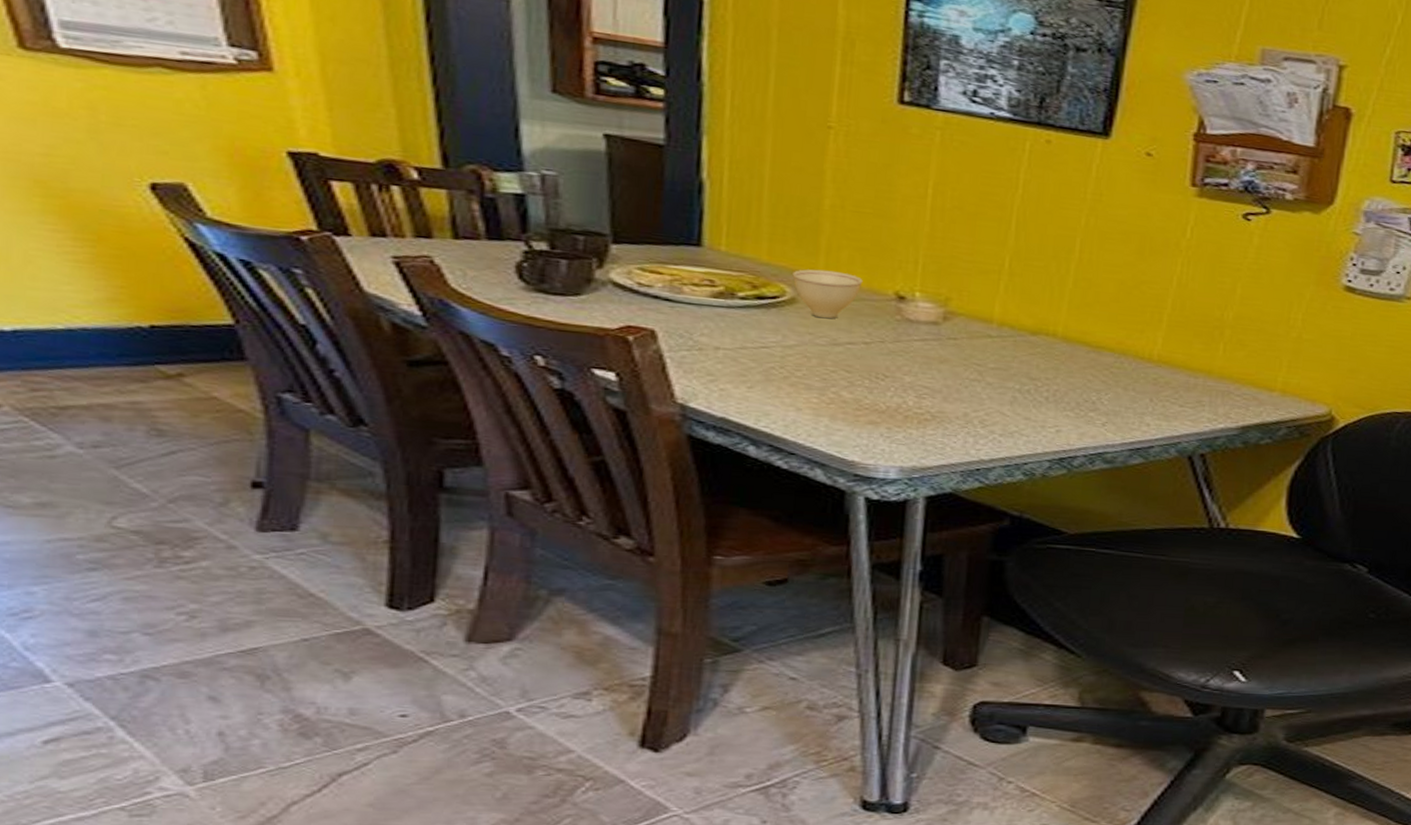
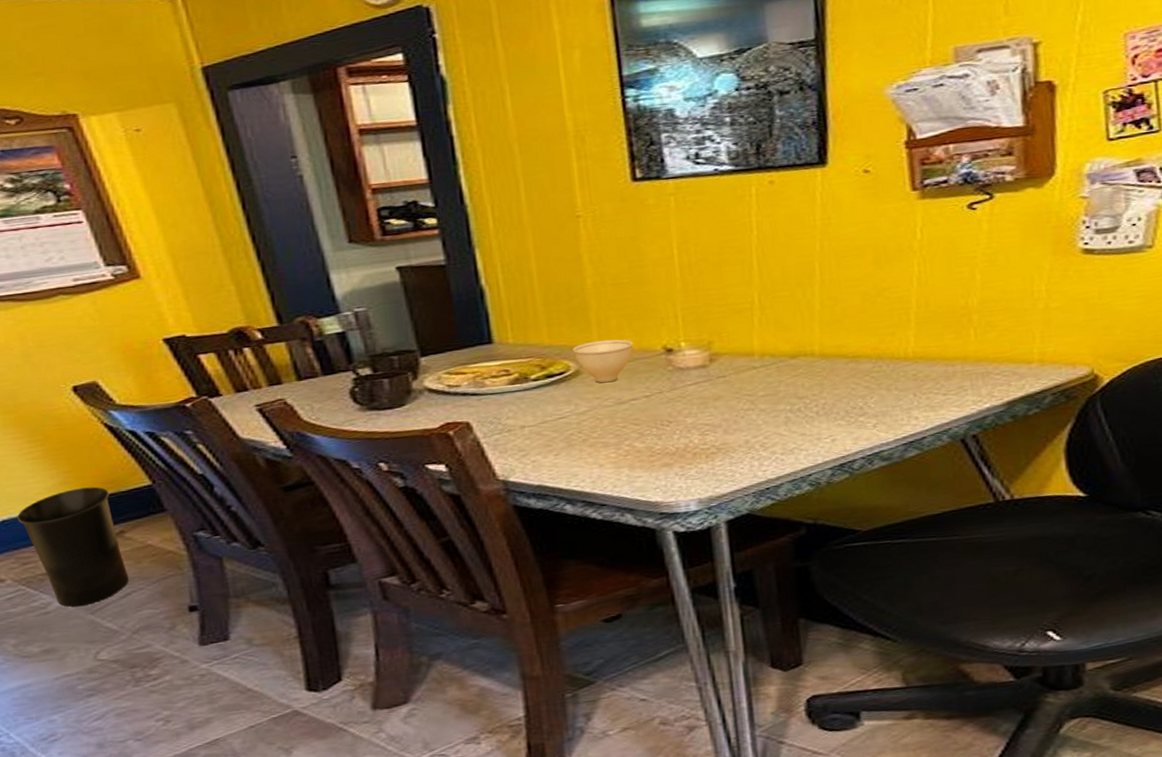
waste bin: none [36,309,178,457] -> present [17,486,129,607]

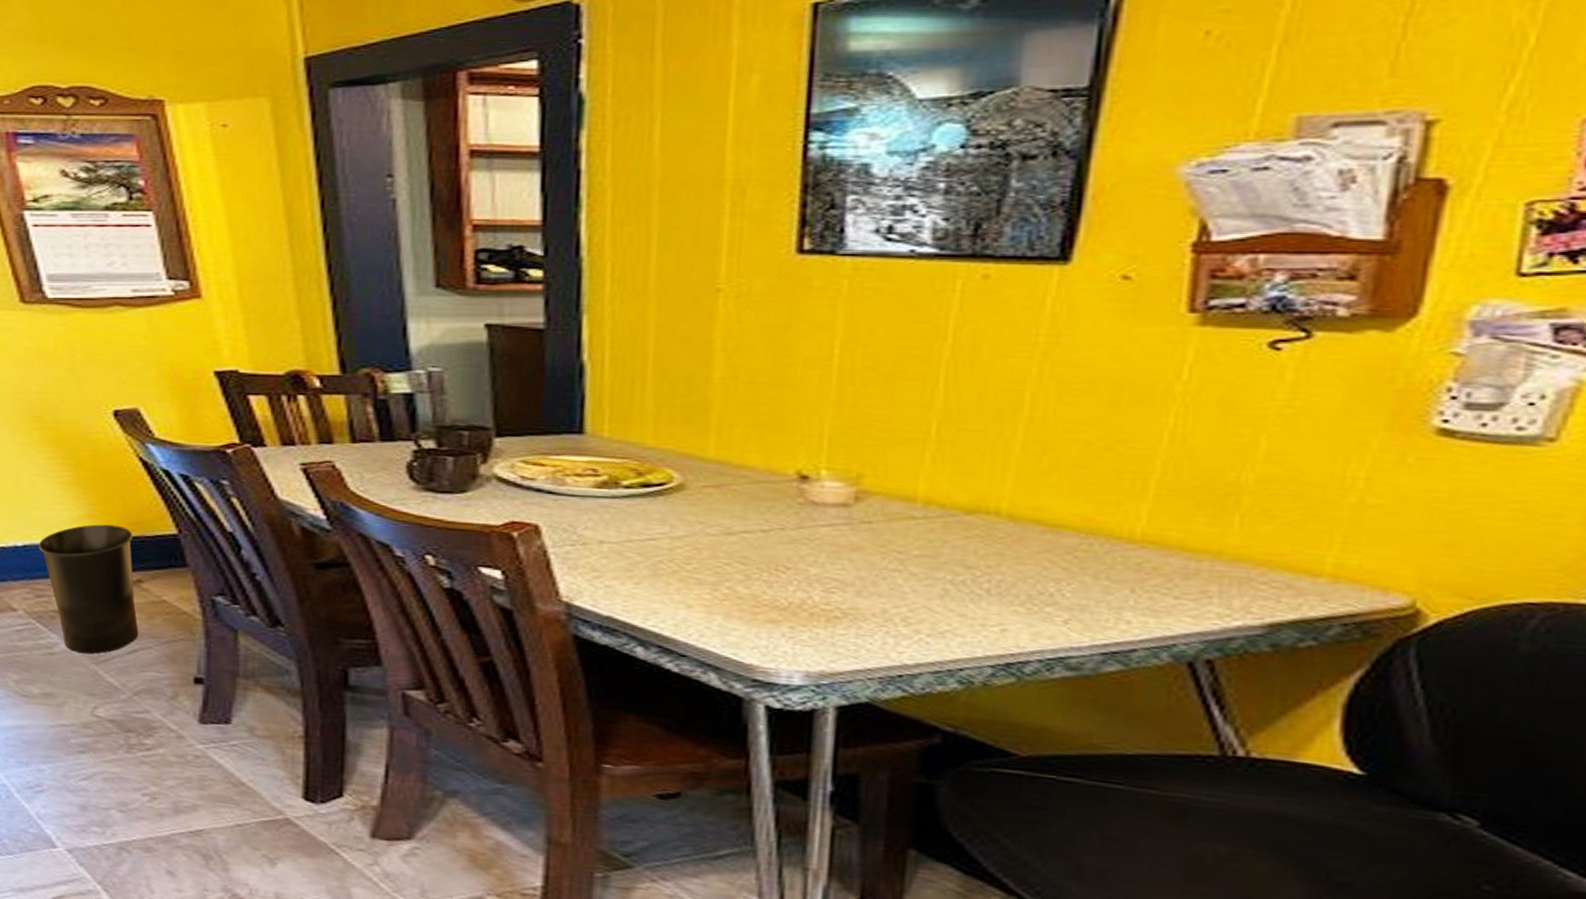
bowl: present [572,339,633,383] -> none [680,450,759,506]

